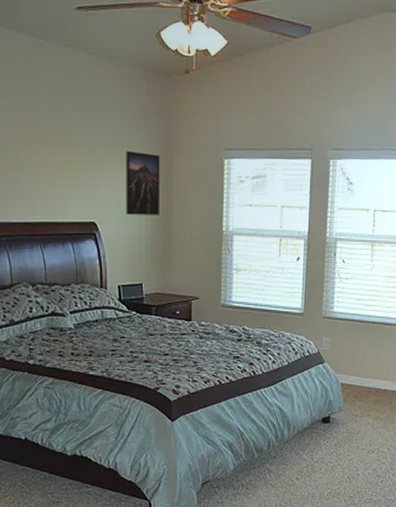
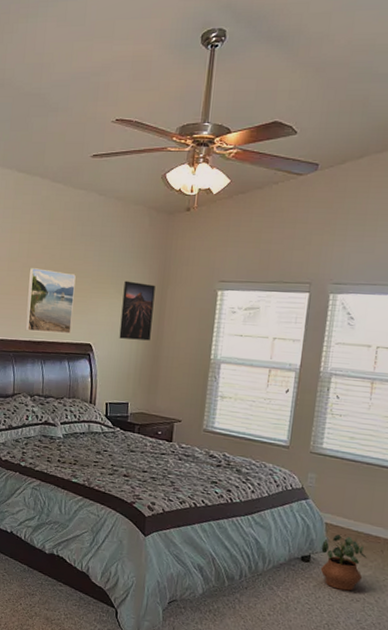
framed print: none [15,138,71,213] -> present [25,268,76,335]
potted plant: none [339,393,378,444] -> present [320,534,367,591]

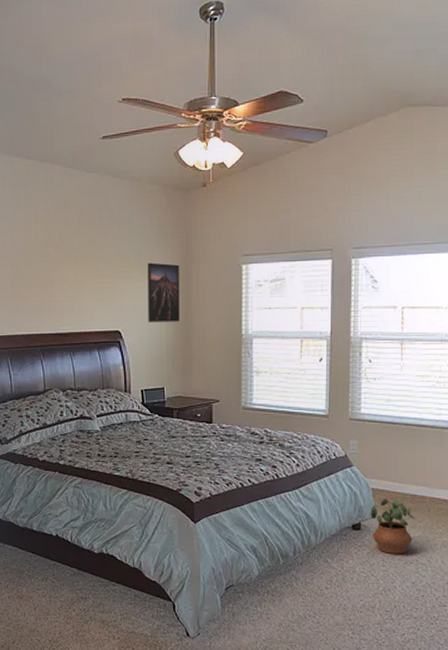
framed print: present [25,268,76,335] -> none [48,257,98,324]

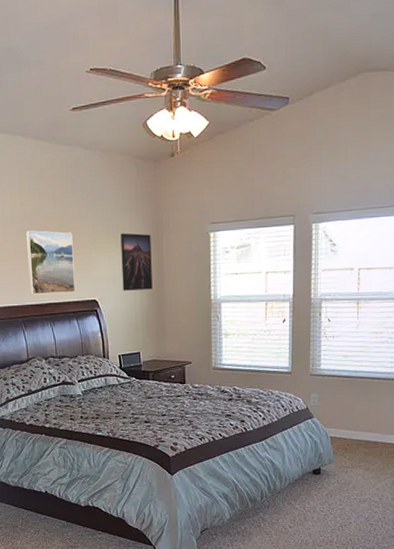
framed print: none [48,257,98,324] -> present [25,230,75,295]
potted plant: present [370,499,415,554] -> none [329,445,368,494]

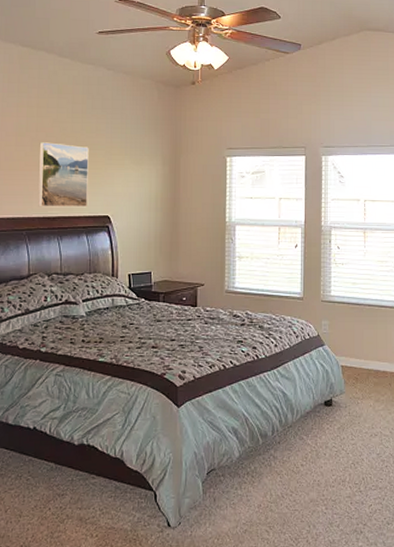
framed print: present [120,233,153,291] -> none [137,151,169,209]

